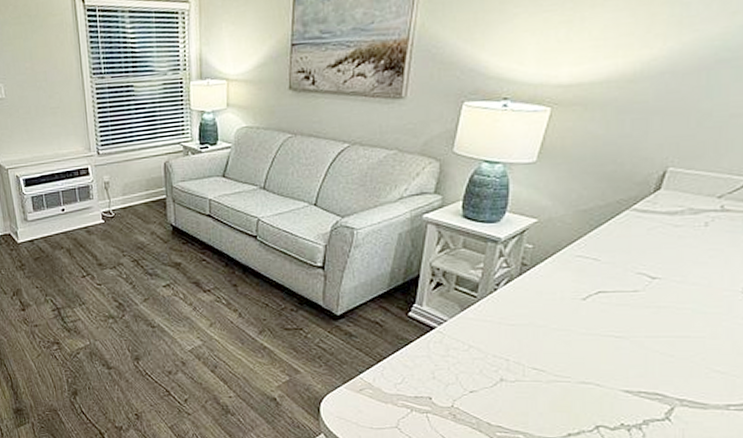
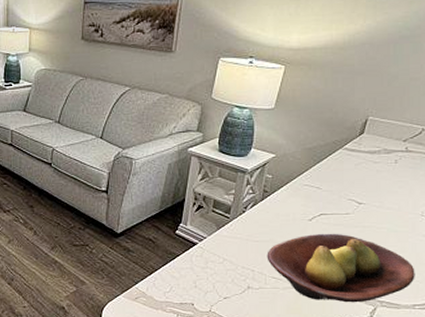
fruit bowl: none [525,315,731,401] -> present [267,233,415,303]

